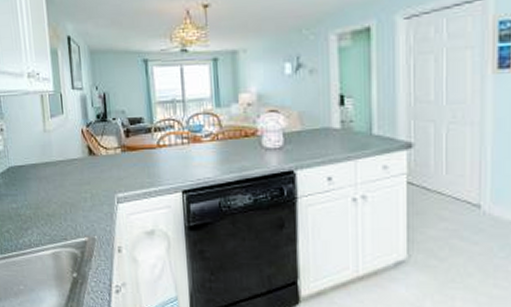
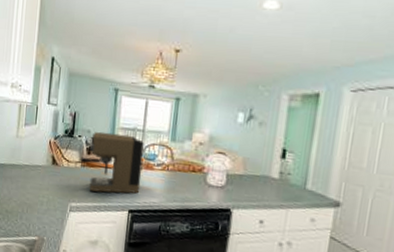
coffee maker: none [119,108,191,177] -> present [80,131,144,194]

